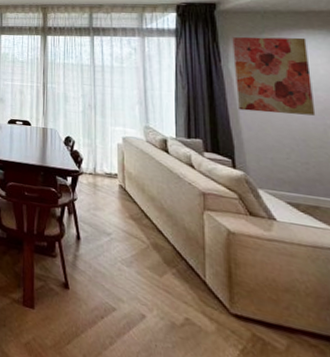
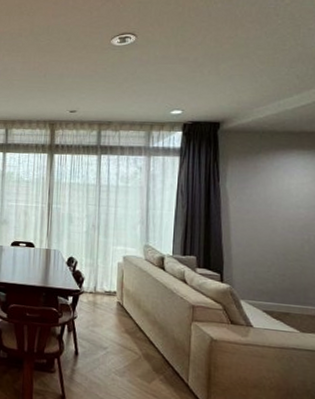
wall art: present [232,36,316,116] -> none [230,156,297,232]

